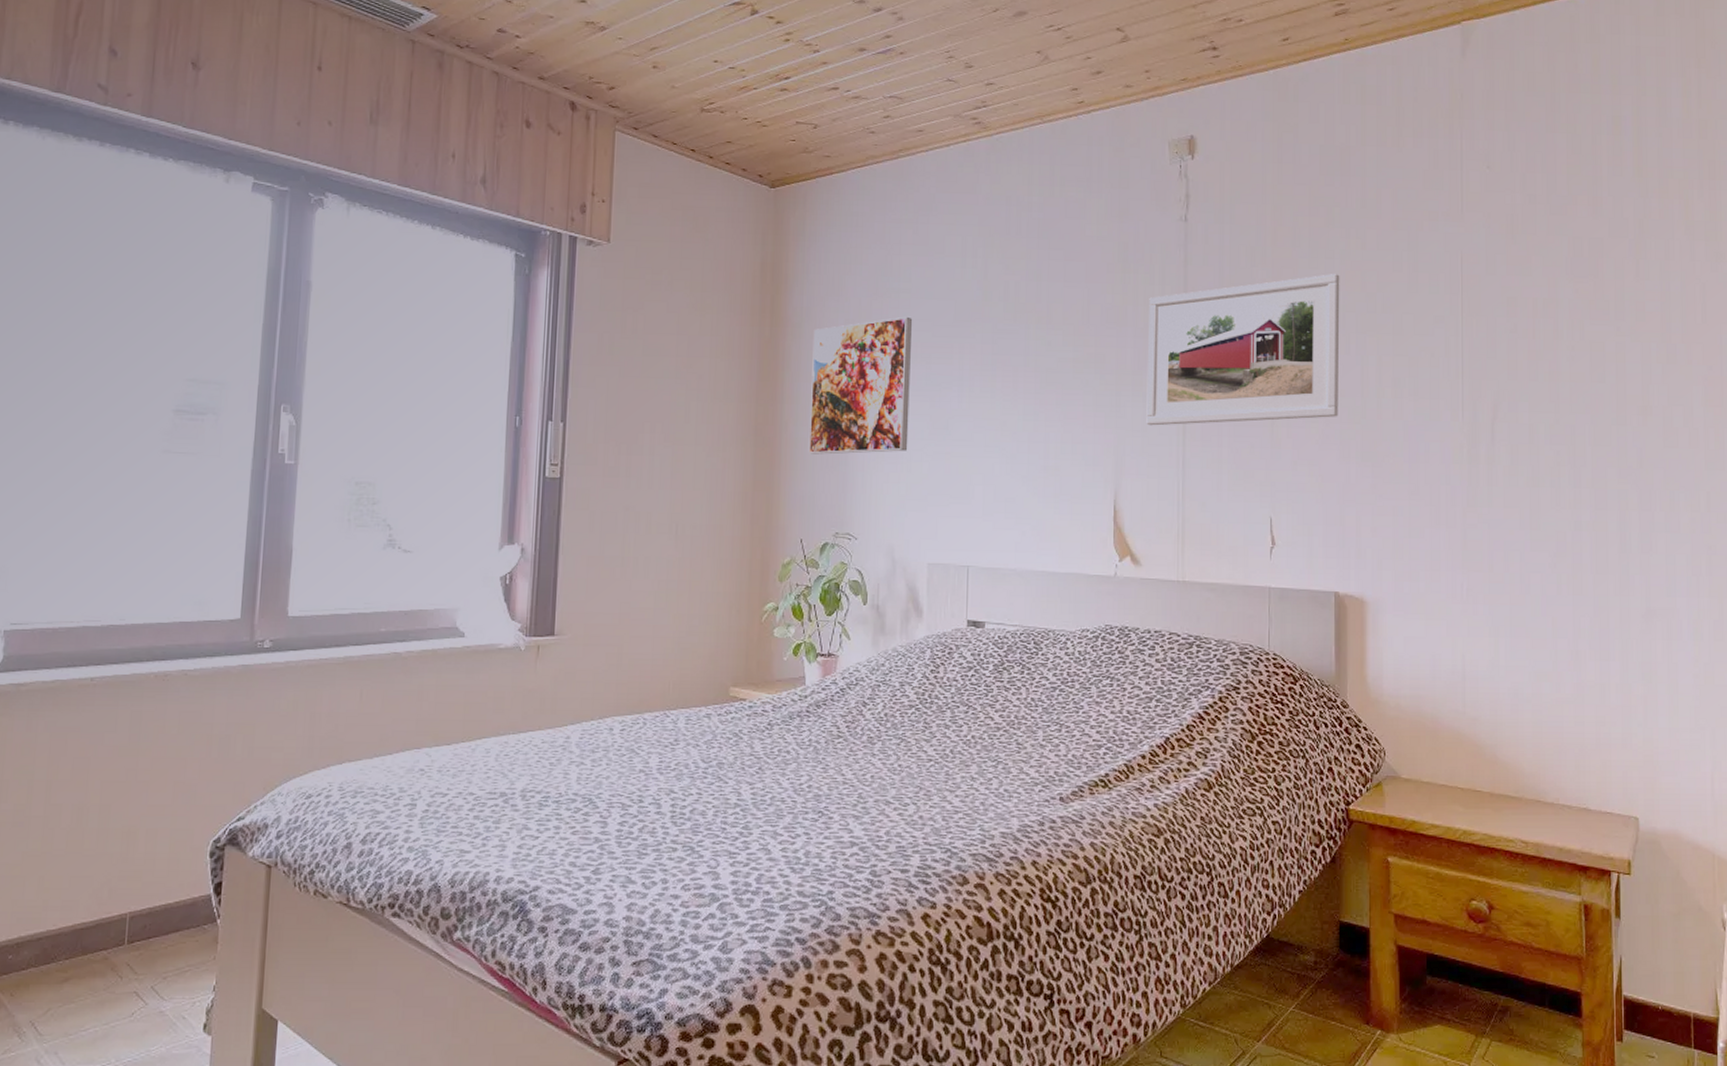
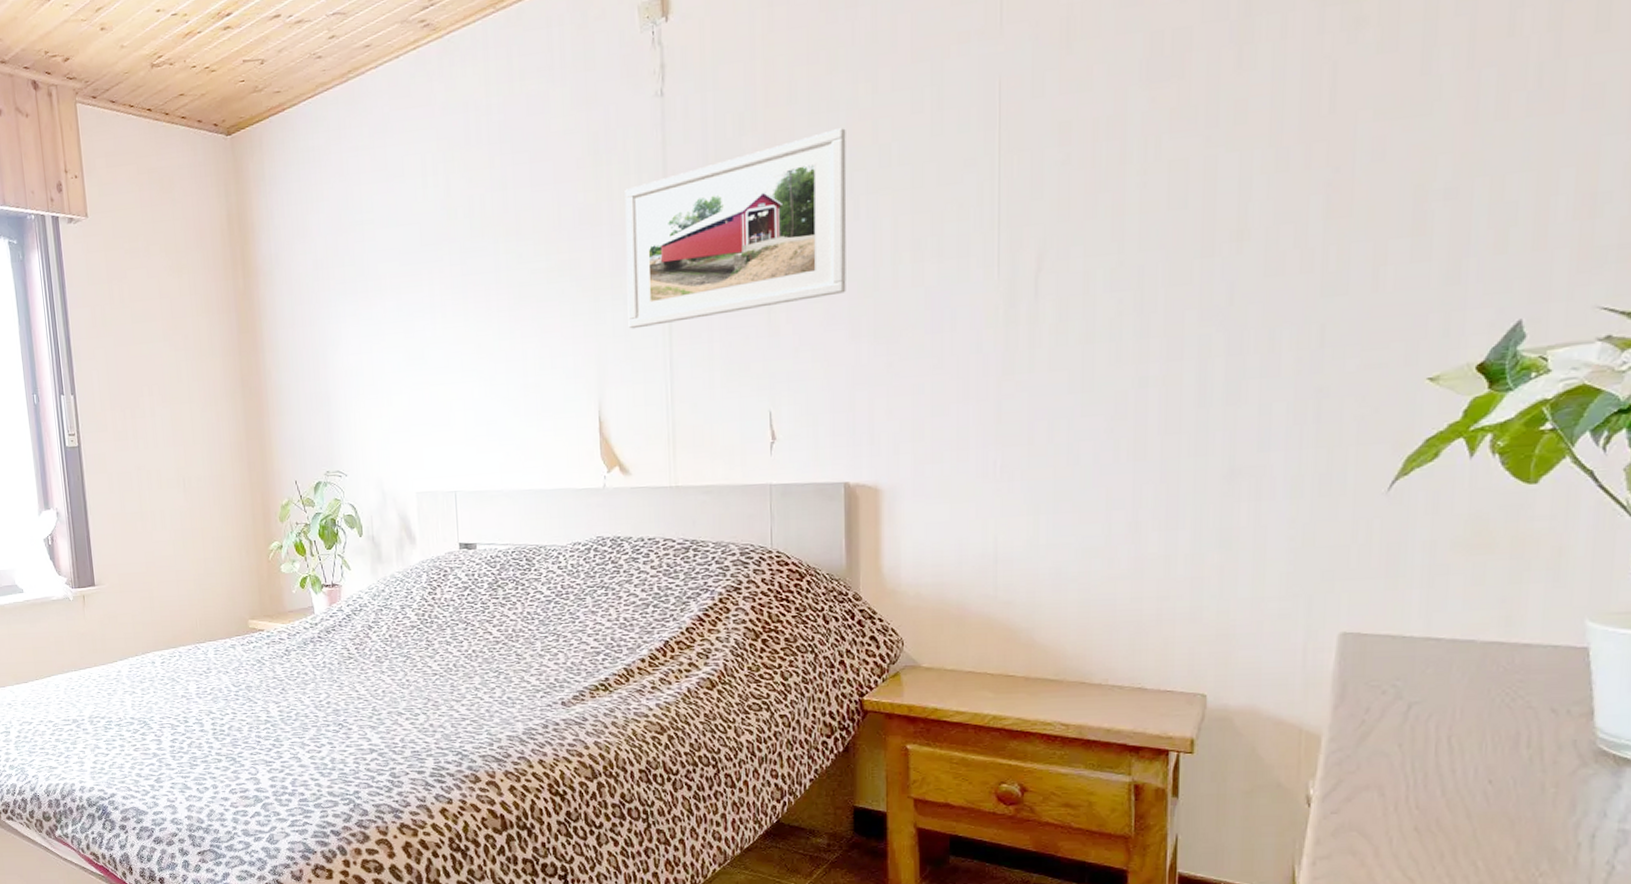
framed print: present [808,316,913,455] -> none [284,248,387,399]

